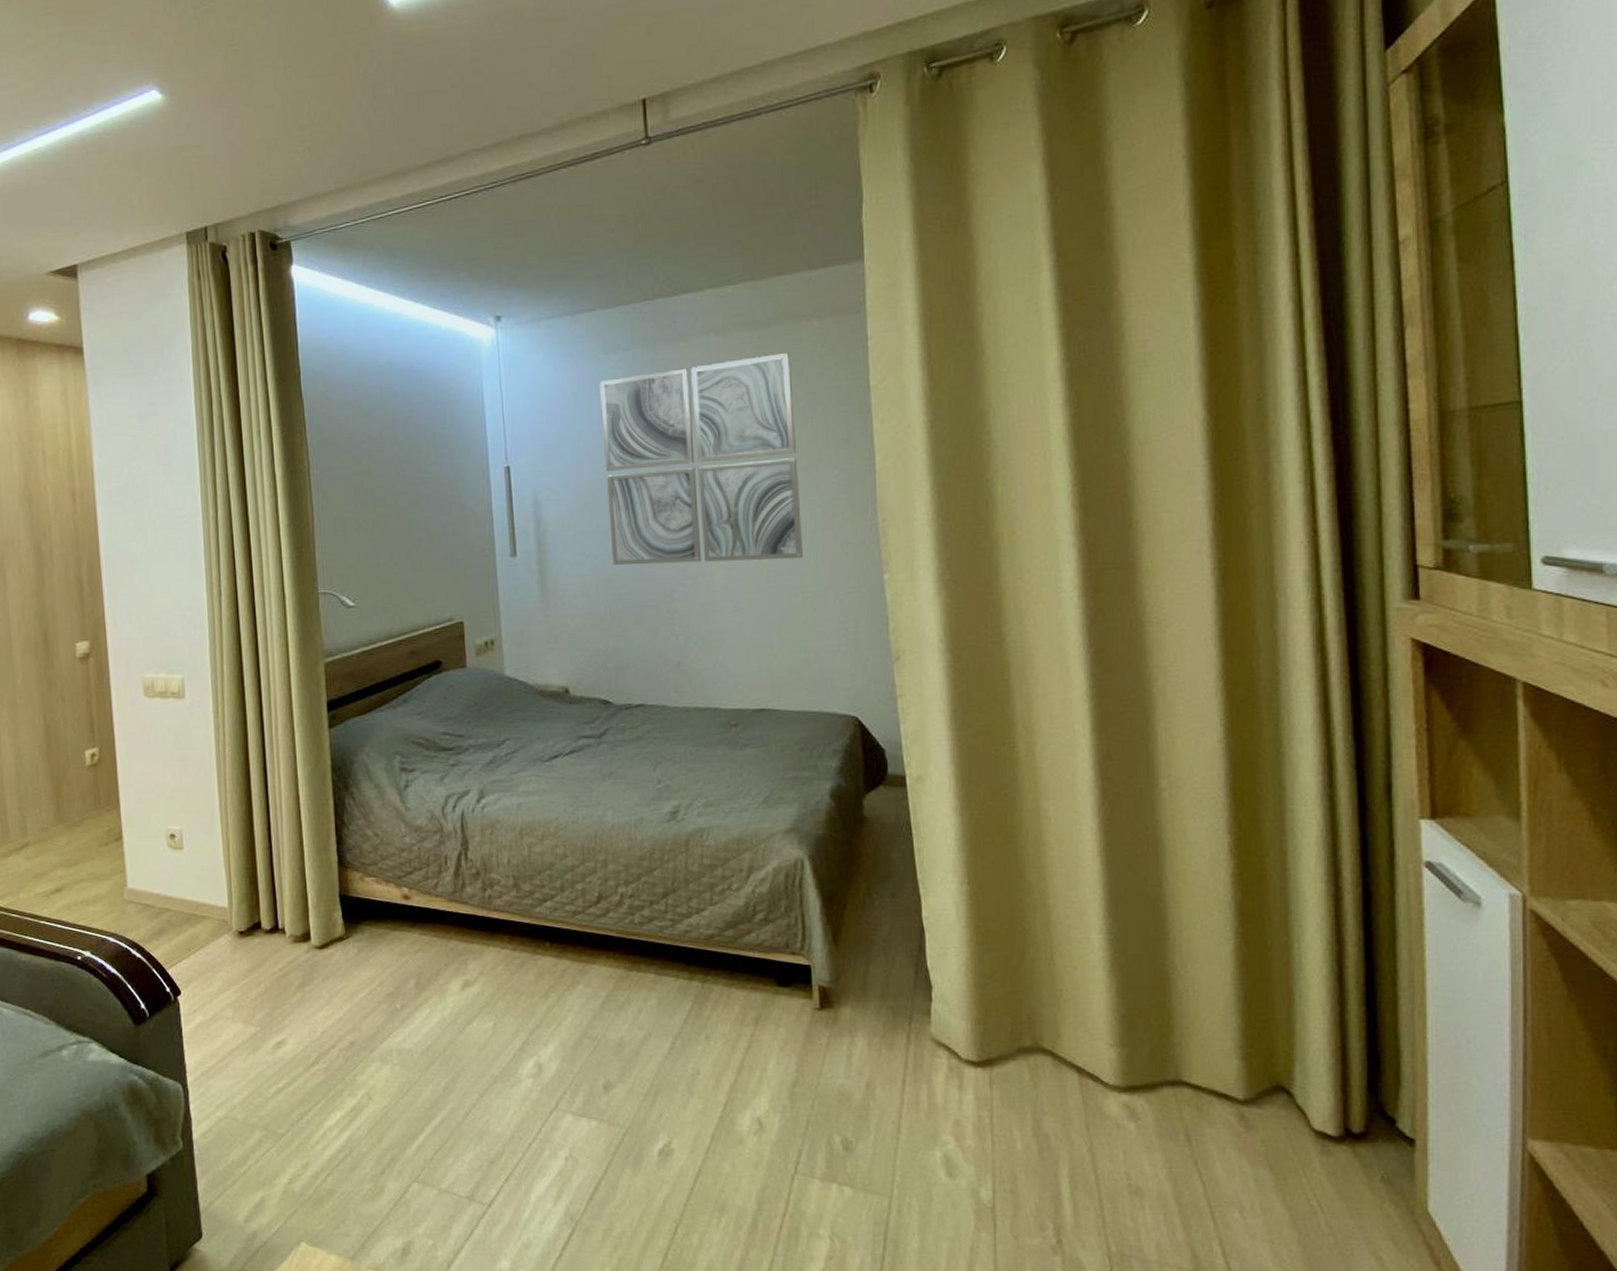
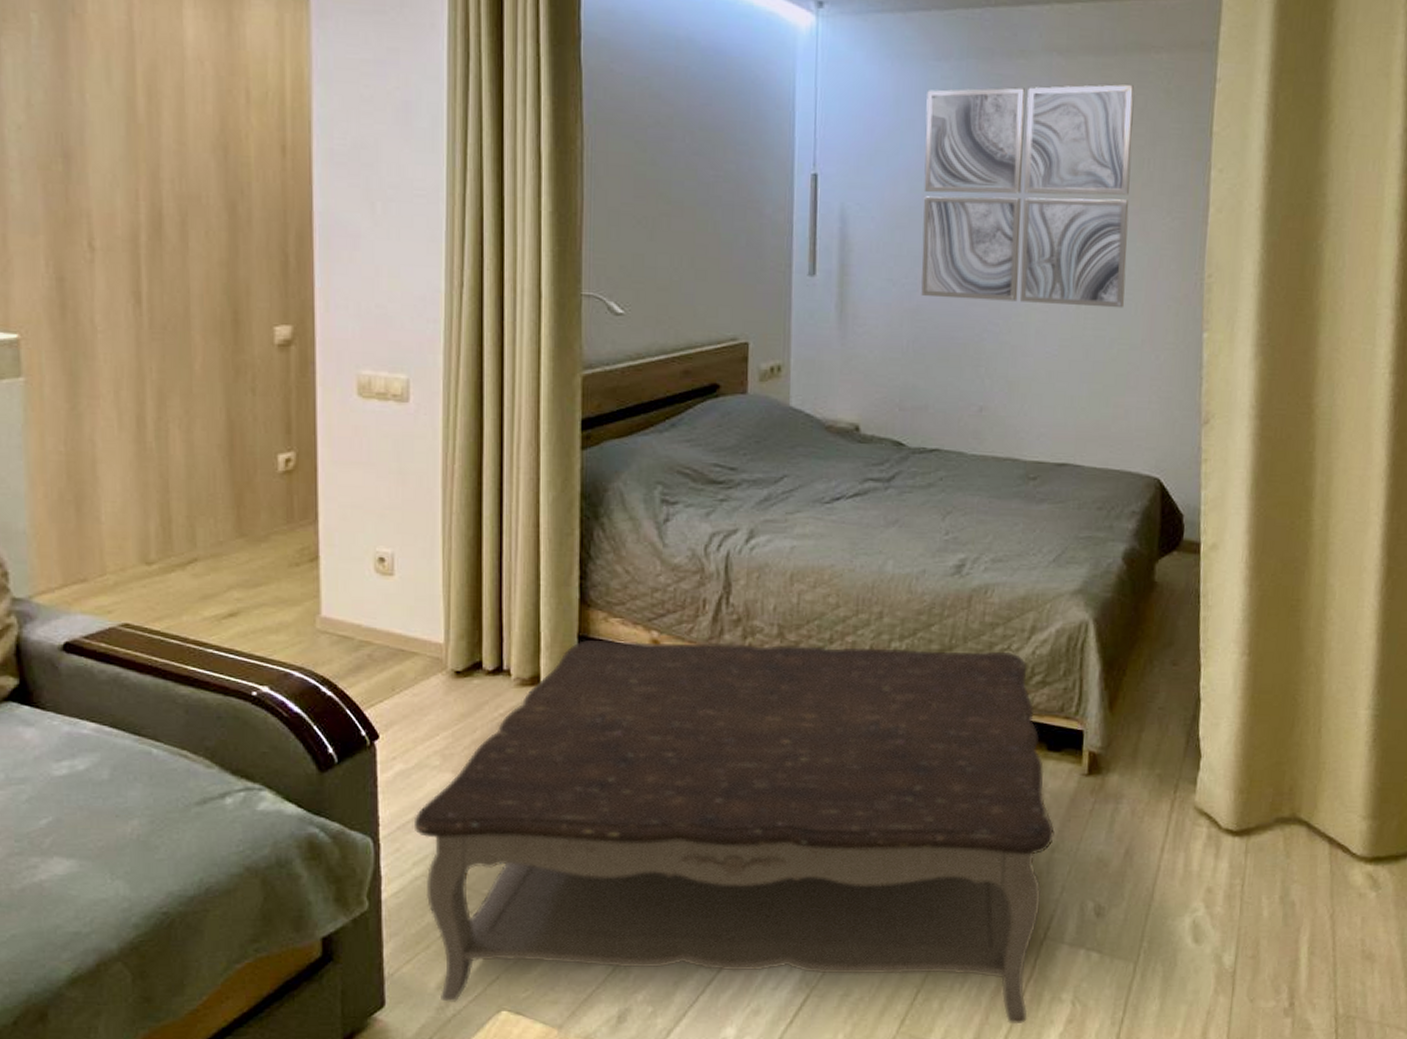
coffee table: none [214,892,795,1260] -> present [413,639,1056,1025]

